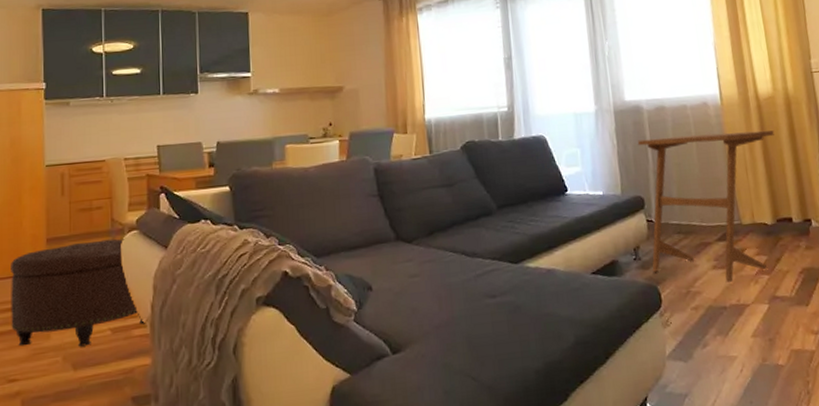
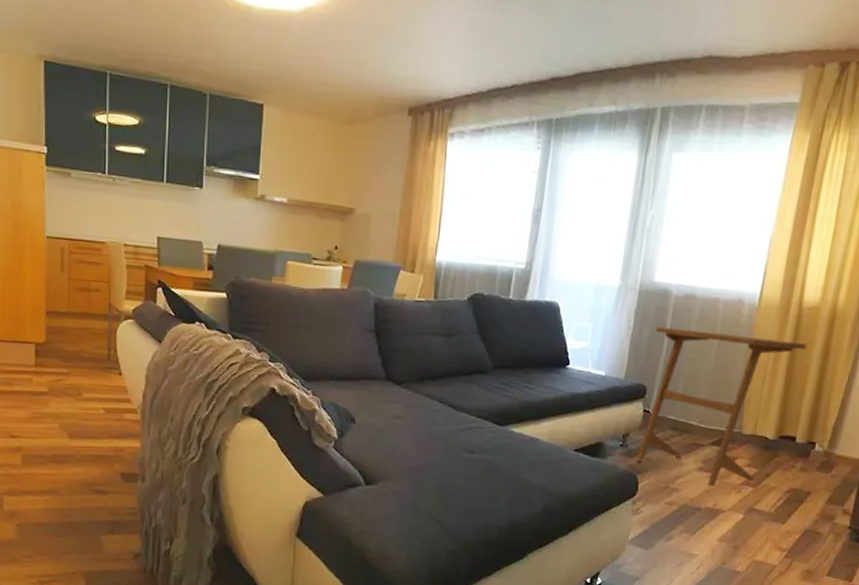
ottoman: present [11,239,146,347] -> none [12,320,137,420]

